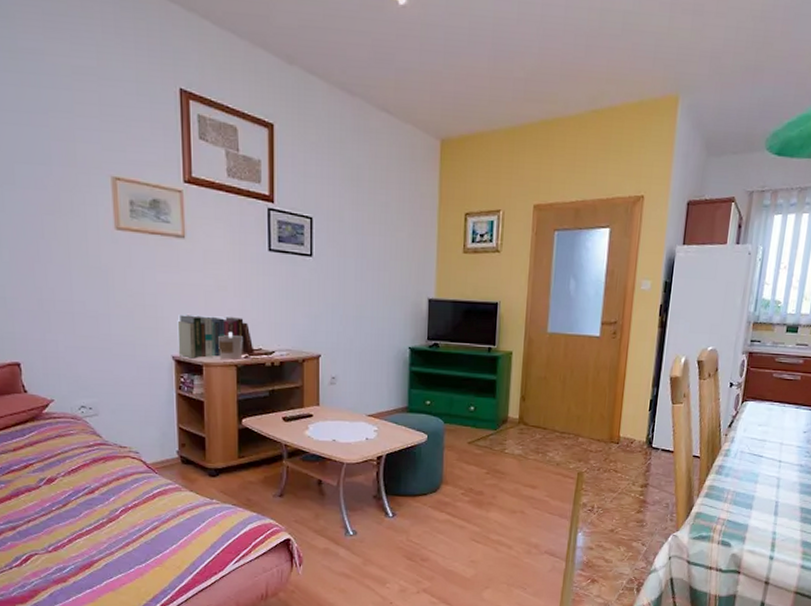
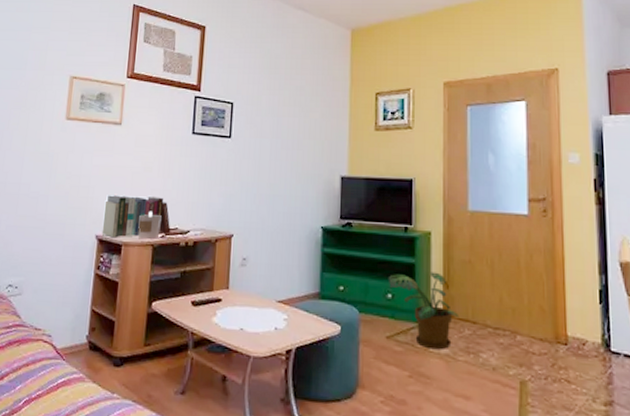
potted plant: none [471,387,533,450] -> present [388,272,459,349]

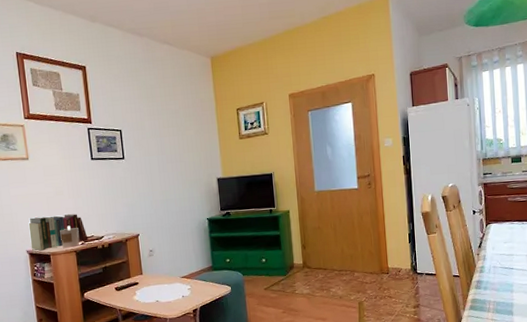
potted plant: present [388,272,459,349] -> none [261,238,315,292]

